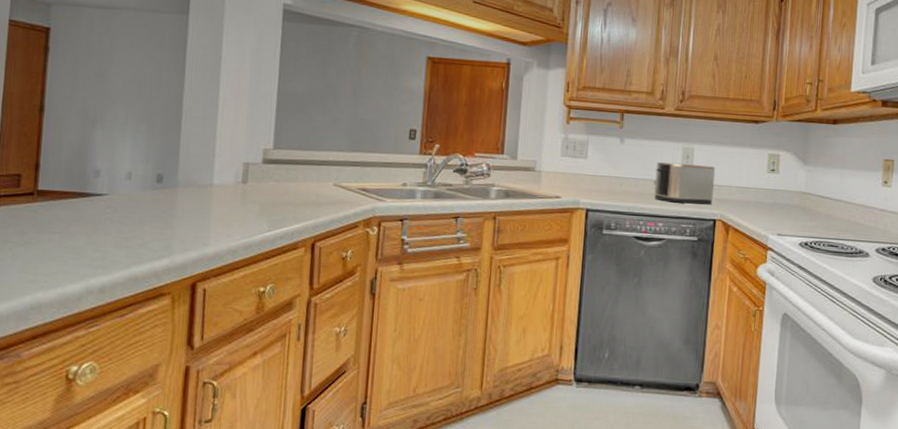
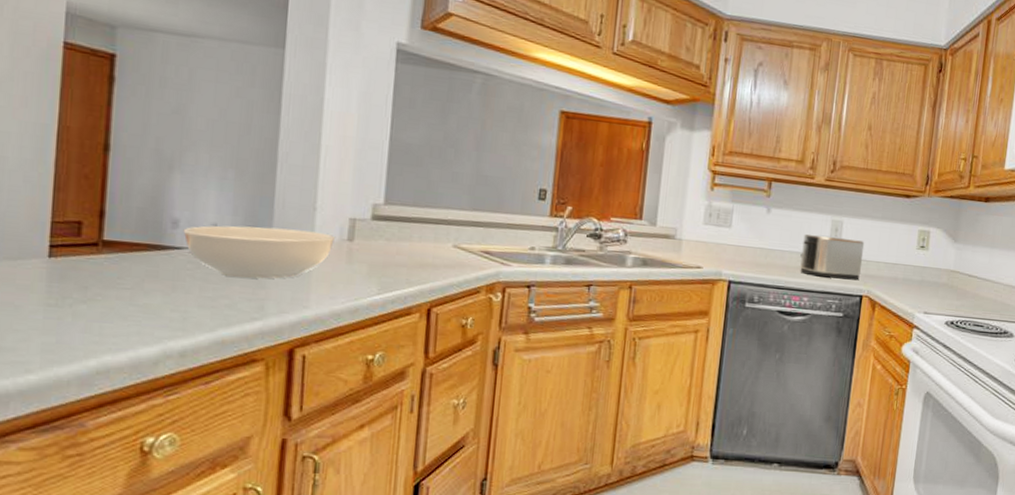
bowl: none [103,173,231,220] -> present [183,225,335,279]

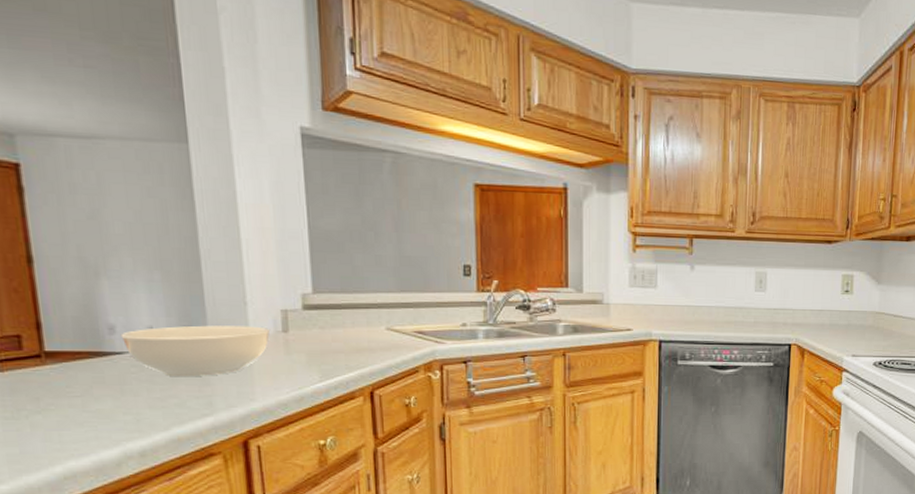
toaster: present [800,233,865,281] -> none [727,287,790,330]

